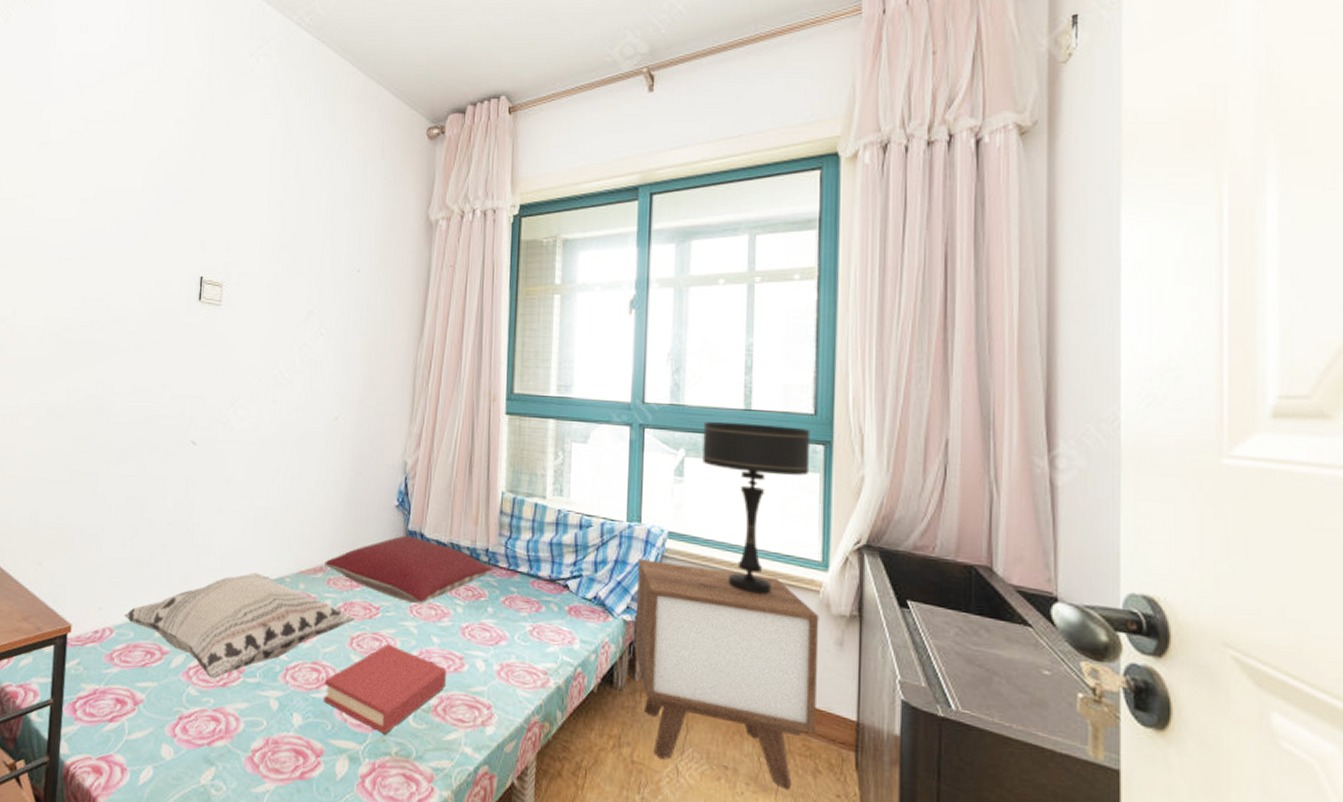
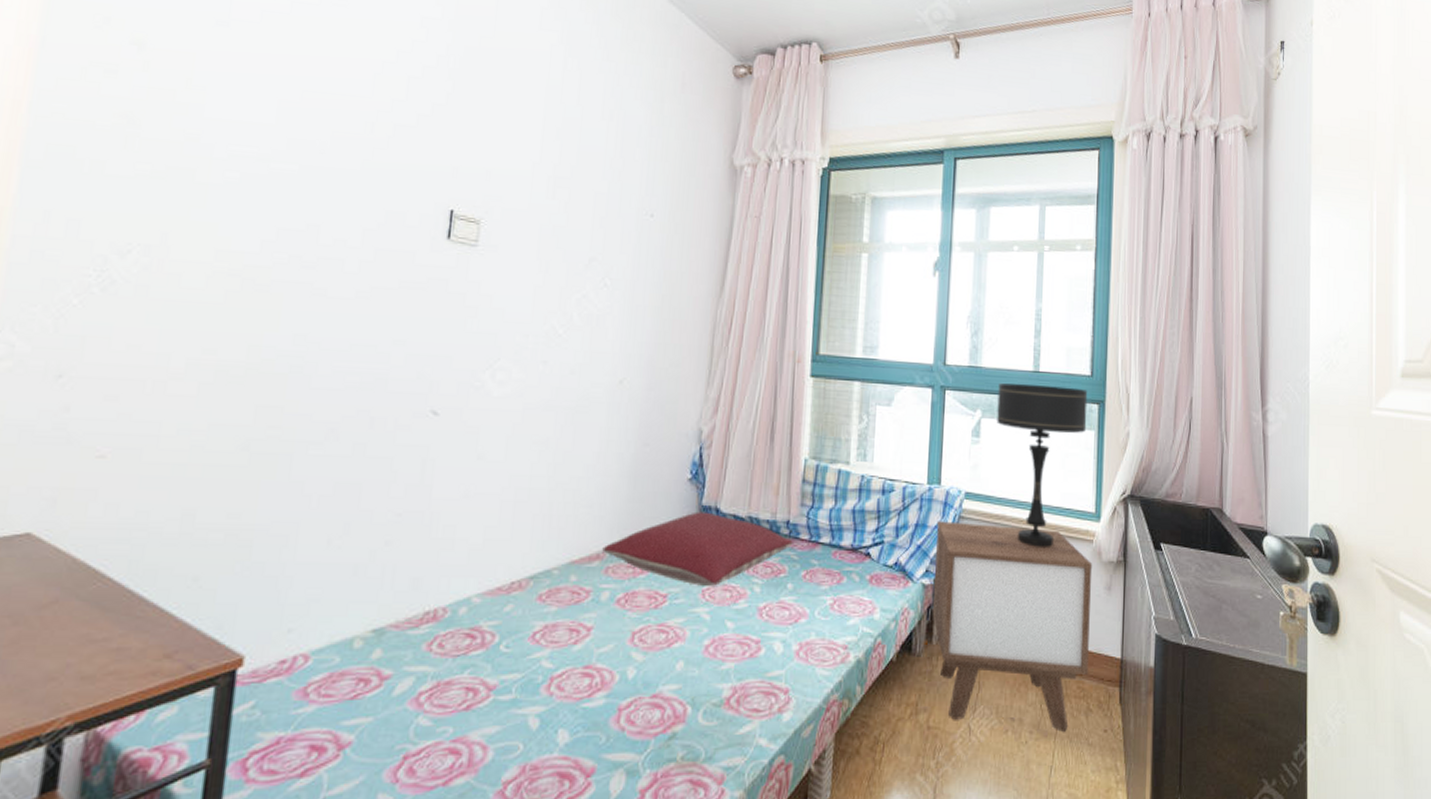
decorative pillow: present [125,572,355,679] -> none [327,567,638,702]
hardback book: present [324,644,446,734] -> none [597,635,741,738]

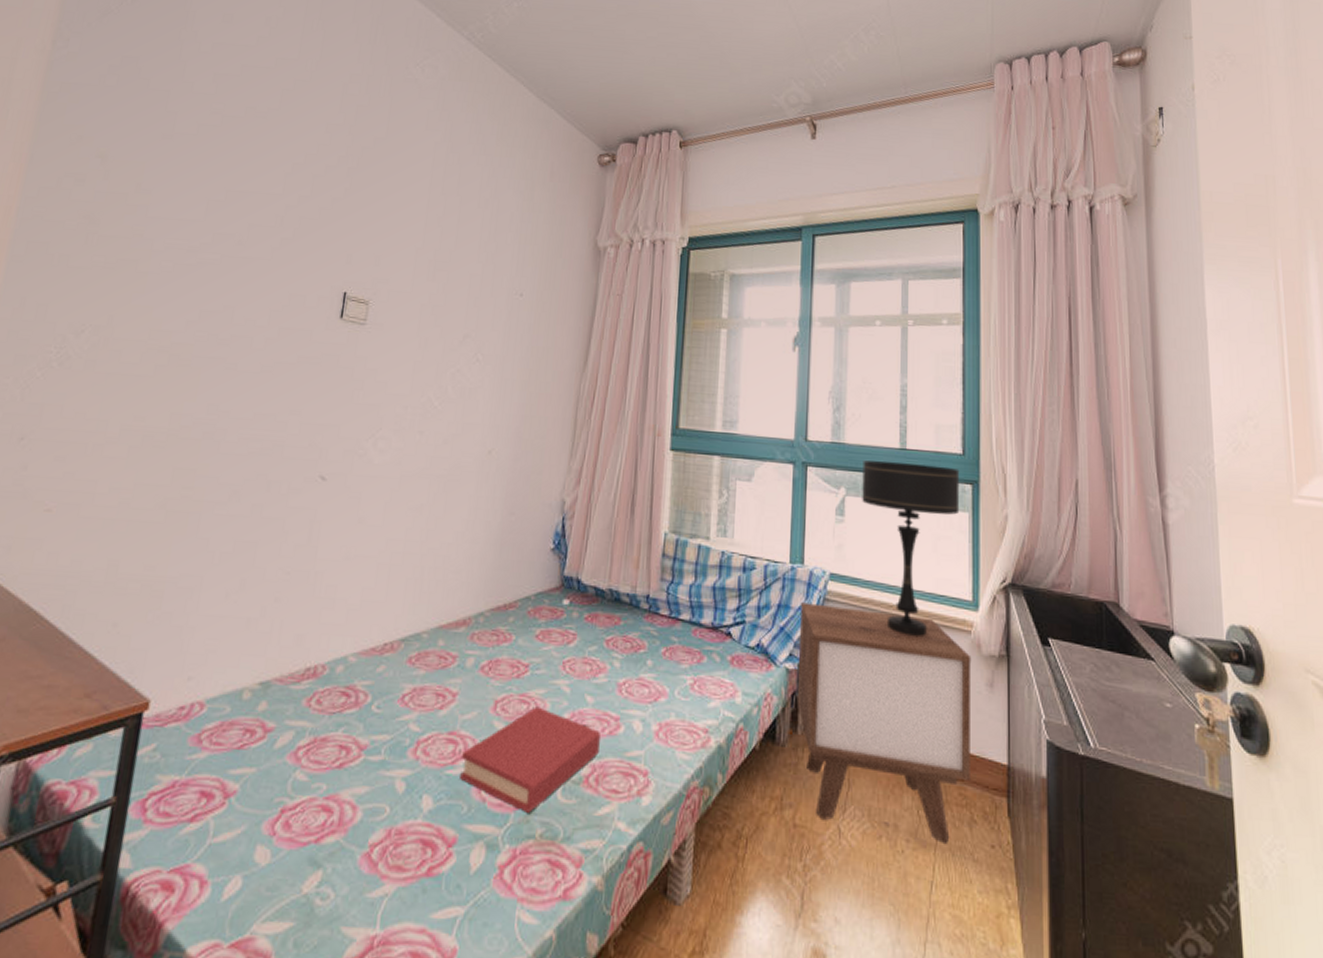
hardback book: none [597,635,741,738] -> present [460,706,600,813]
pillow: present [602,511,793,586] -> none [468,582,653,658]

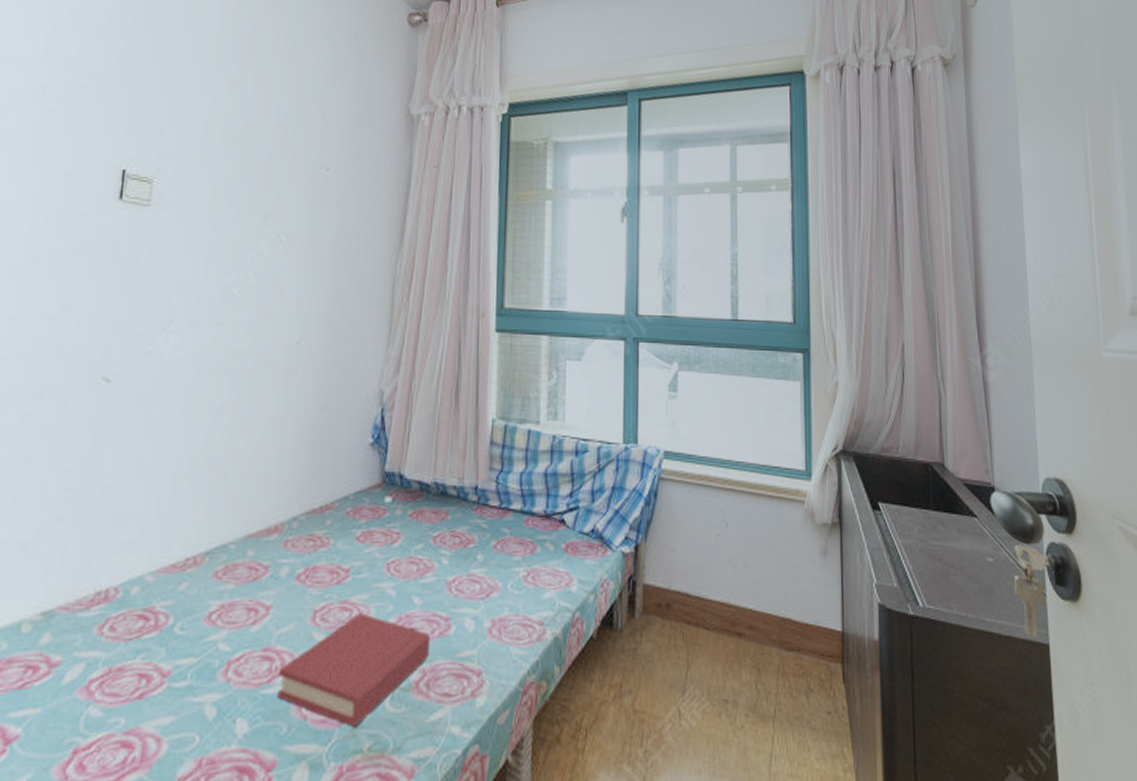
nightstand: present [796,602,972,843] -> none [633,483,806,714]
table lamp: present [862,460,960,636] -> none [695,333,791,509]

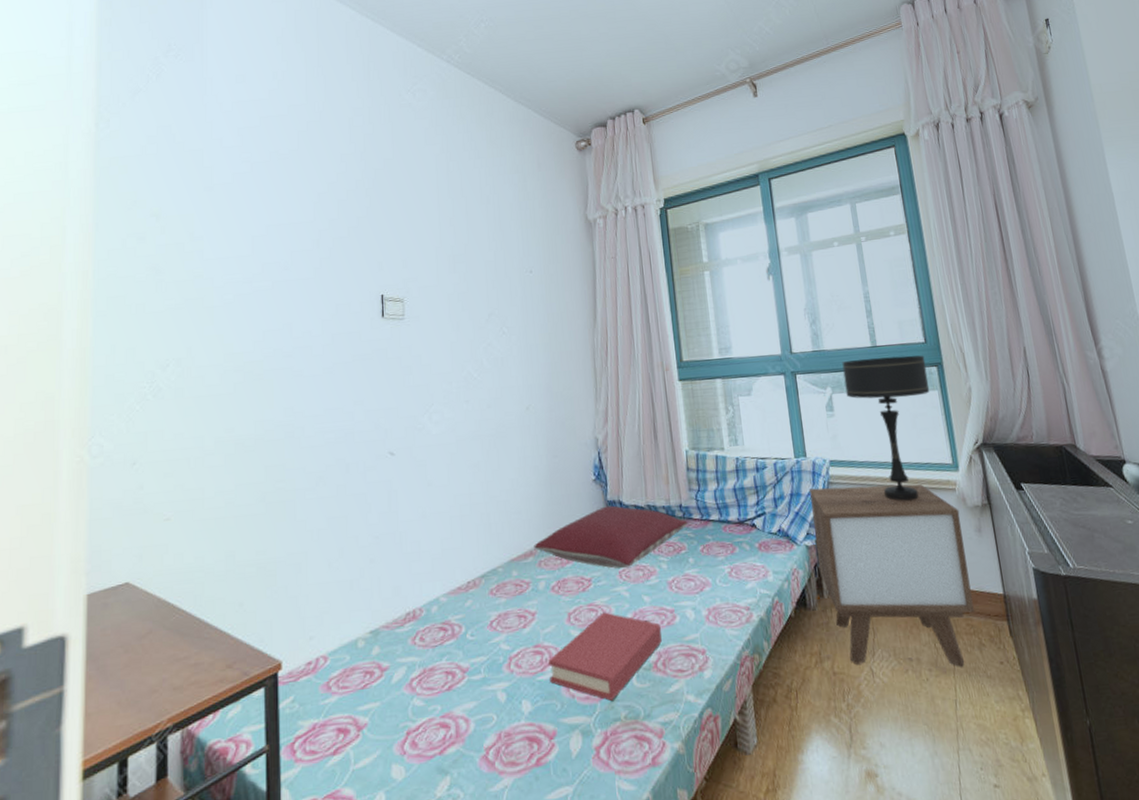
pillow: none [281,478,482,559] -> present [534,505,688,569]
nightstand: none [633,483,806,714] -> present [809,483,974,667]
table lamp: none [695,333,791,509] -> present [842,355,930,501]

